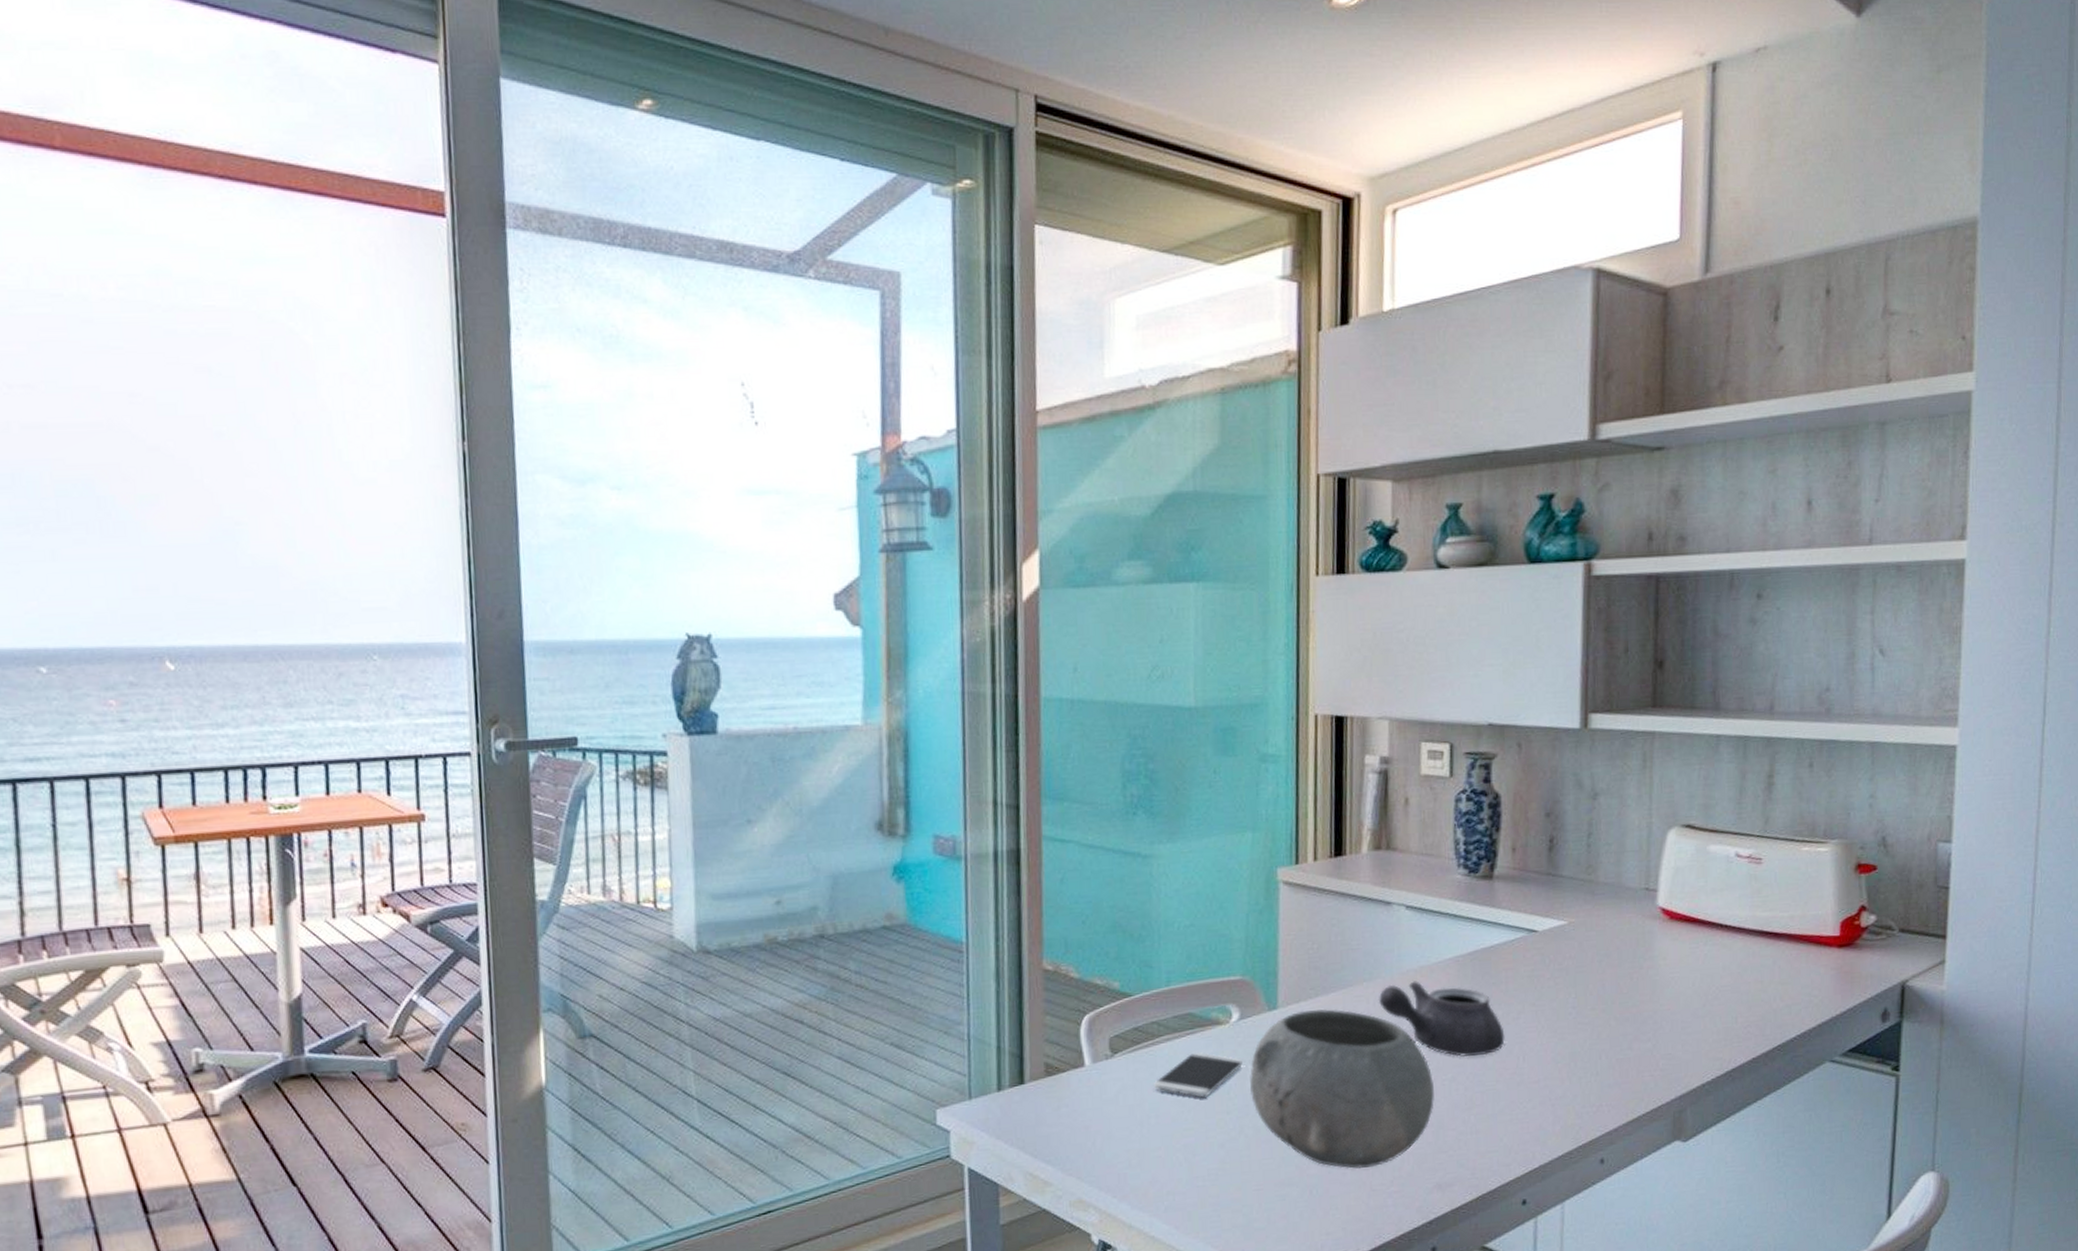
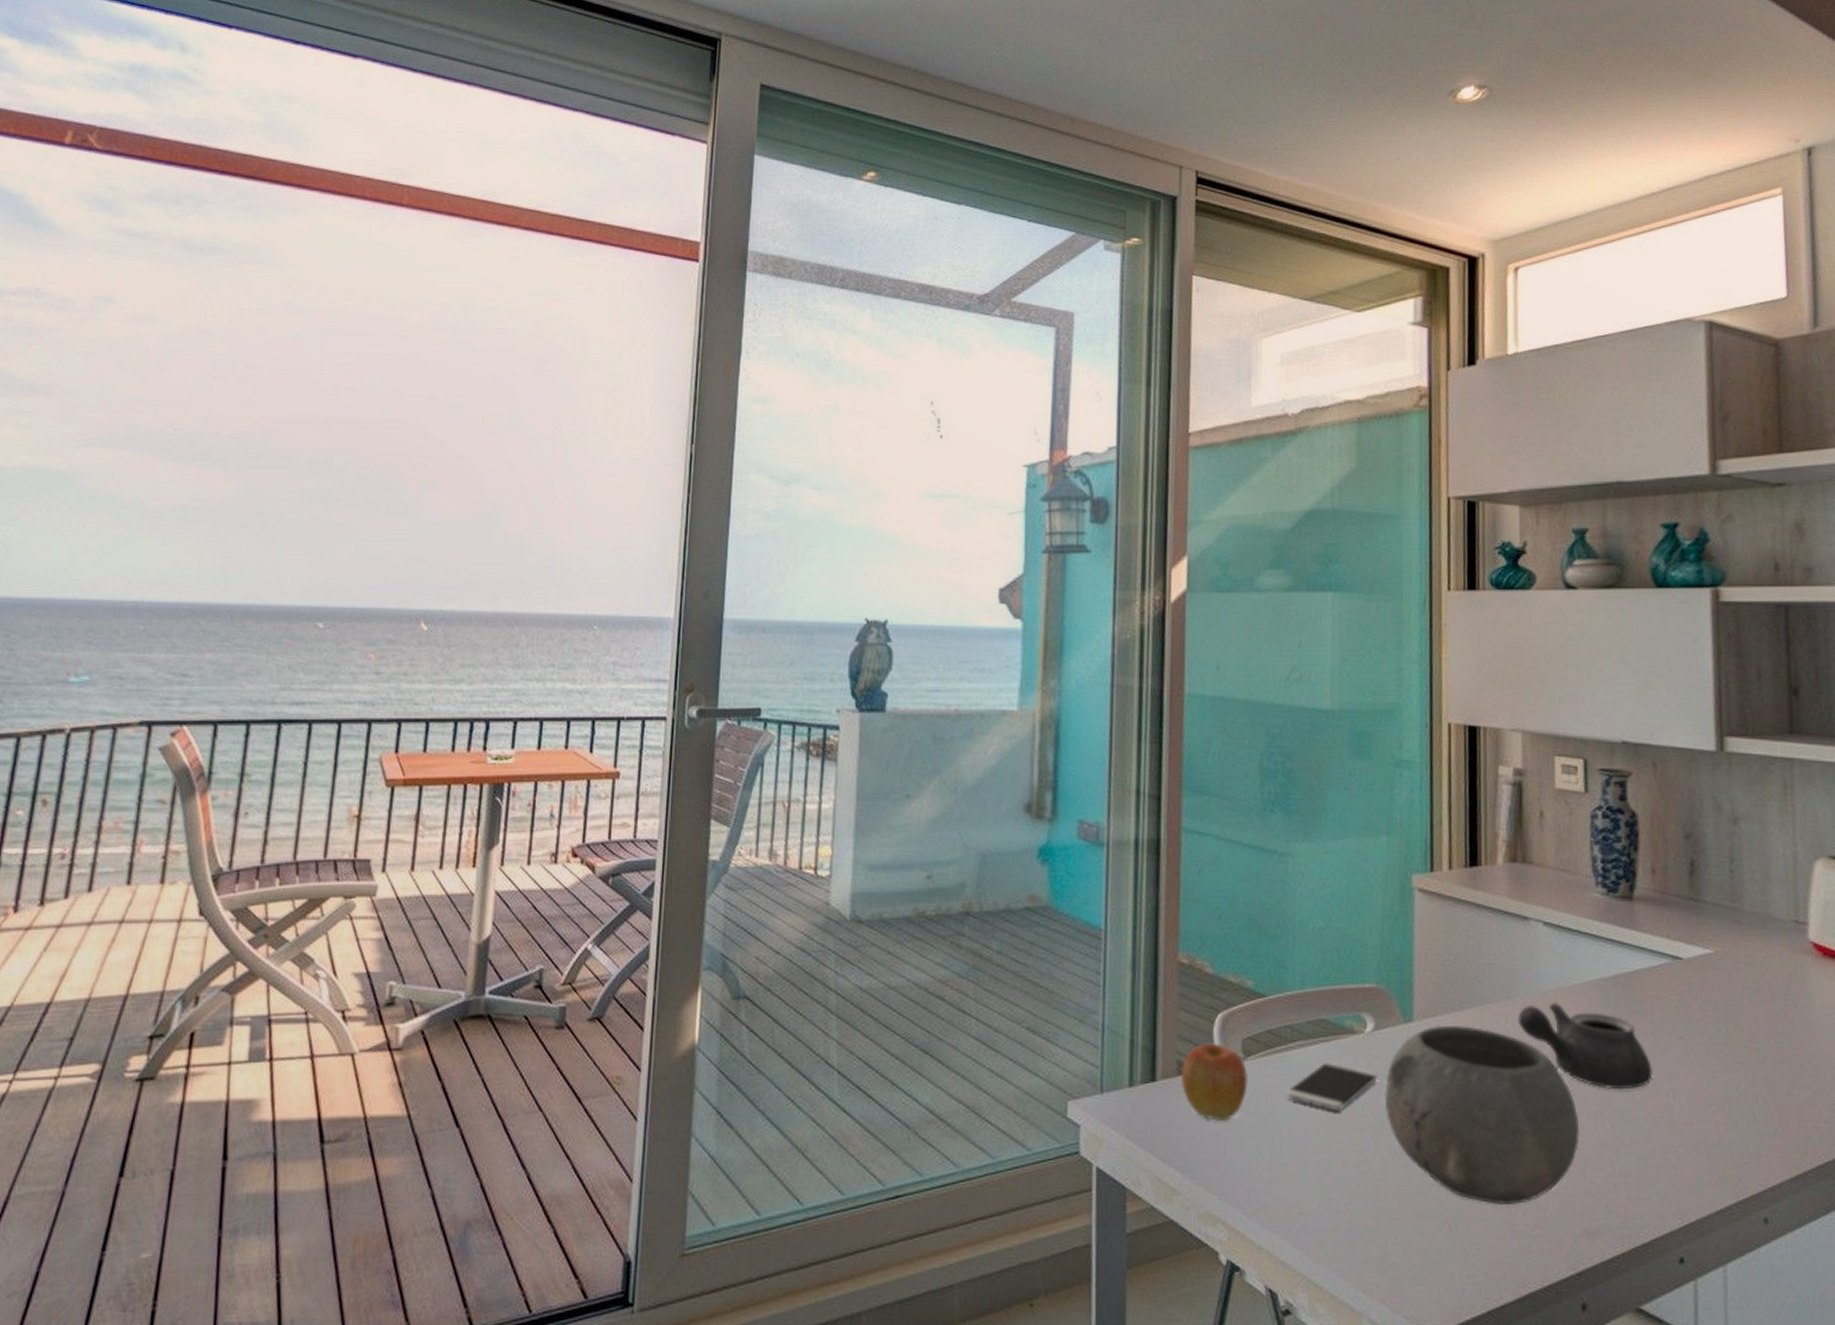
apple: none [1048,1043,1116,1116] -> present [1180,1043,1248,1121]

